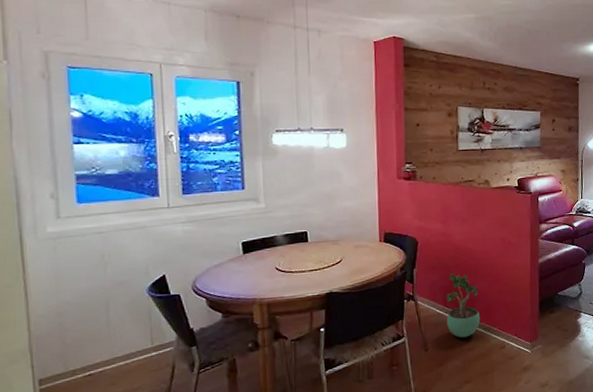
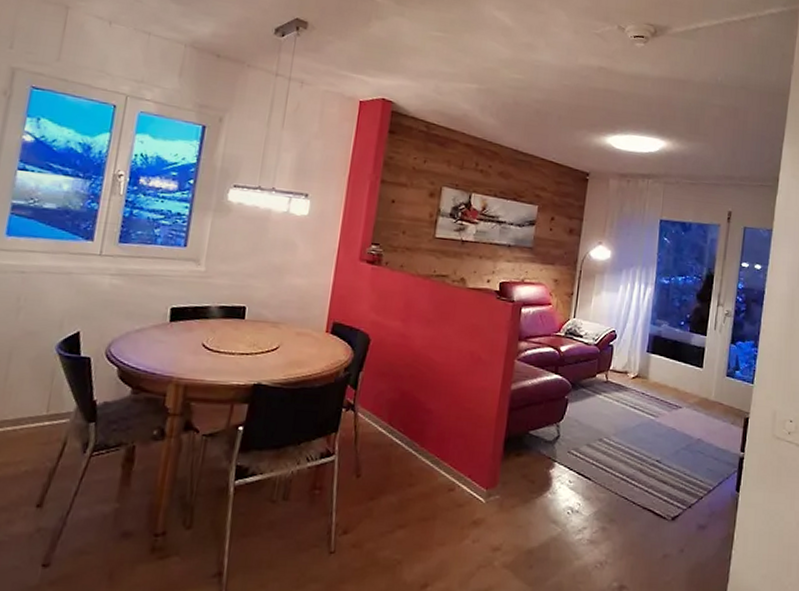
potted plant: present [445,273,481,338] -> none [388,385,433,469]

